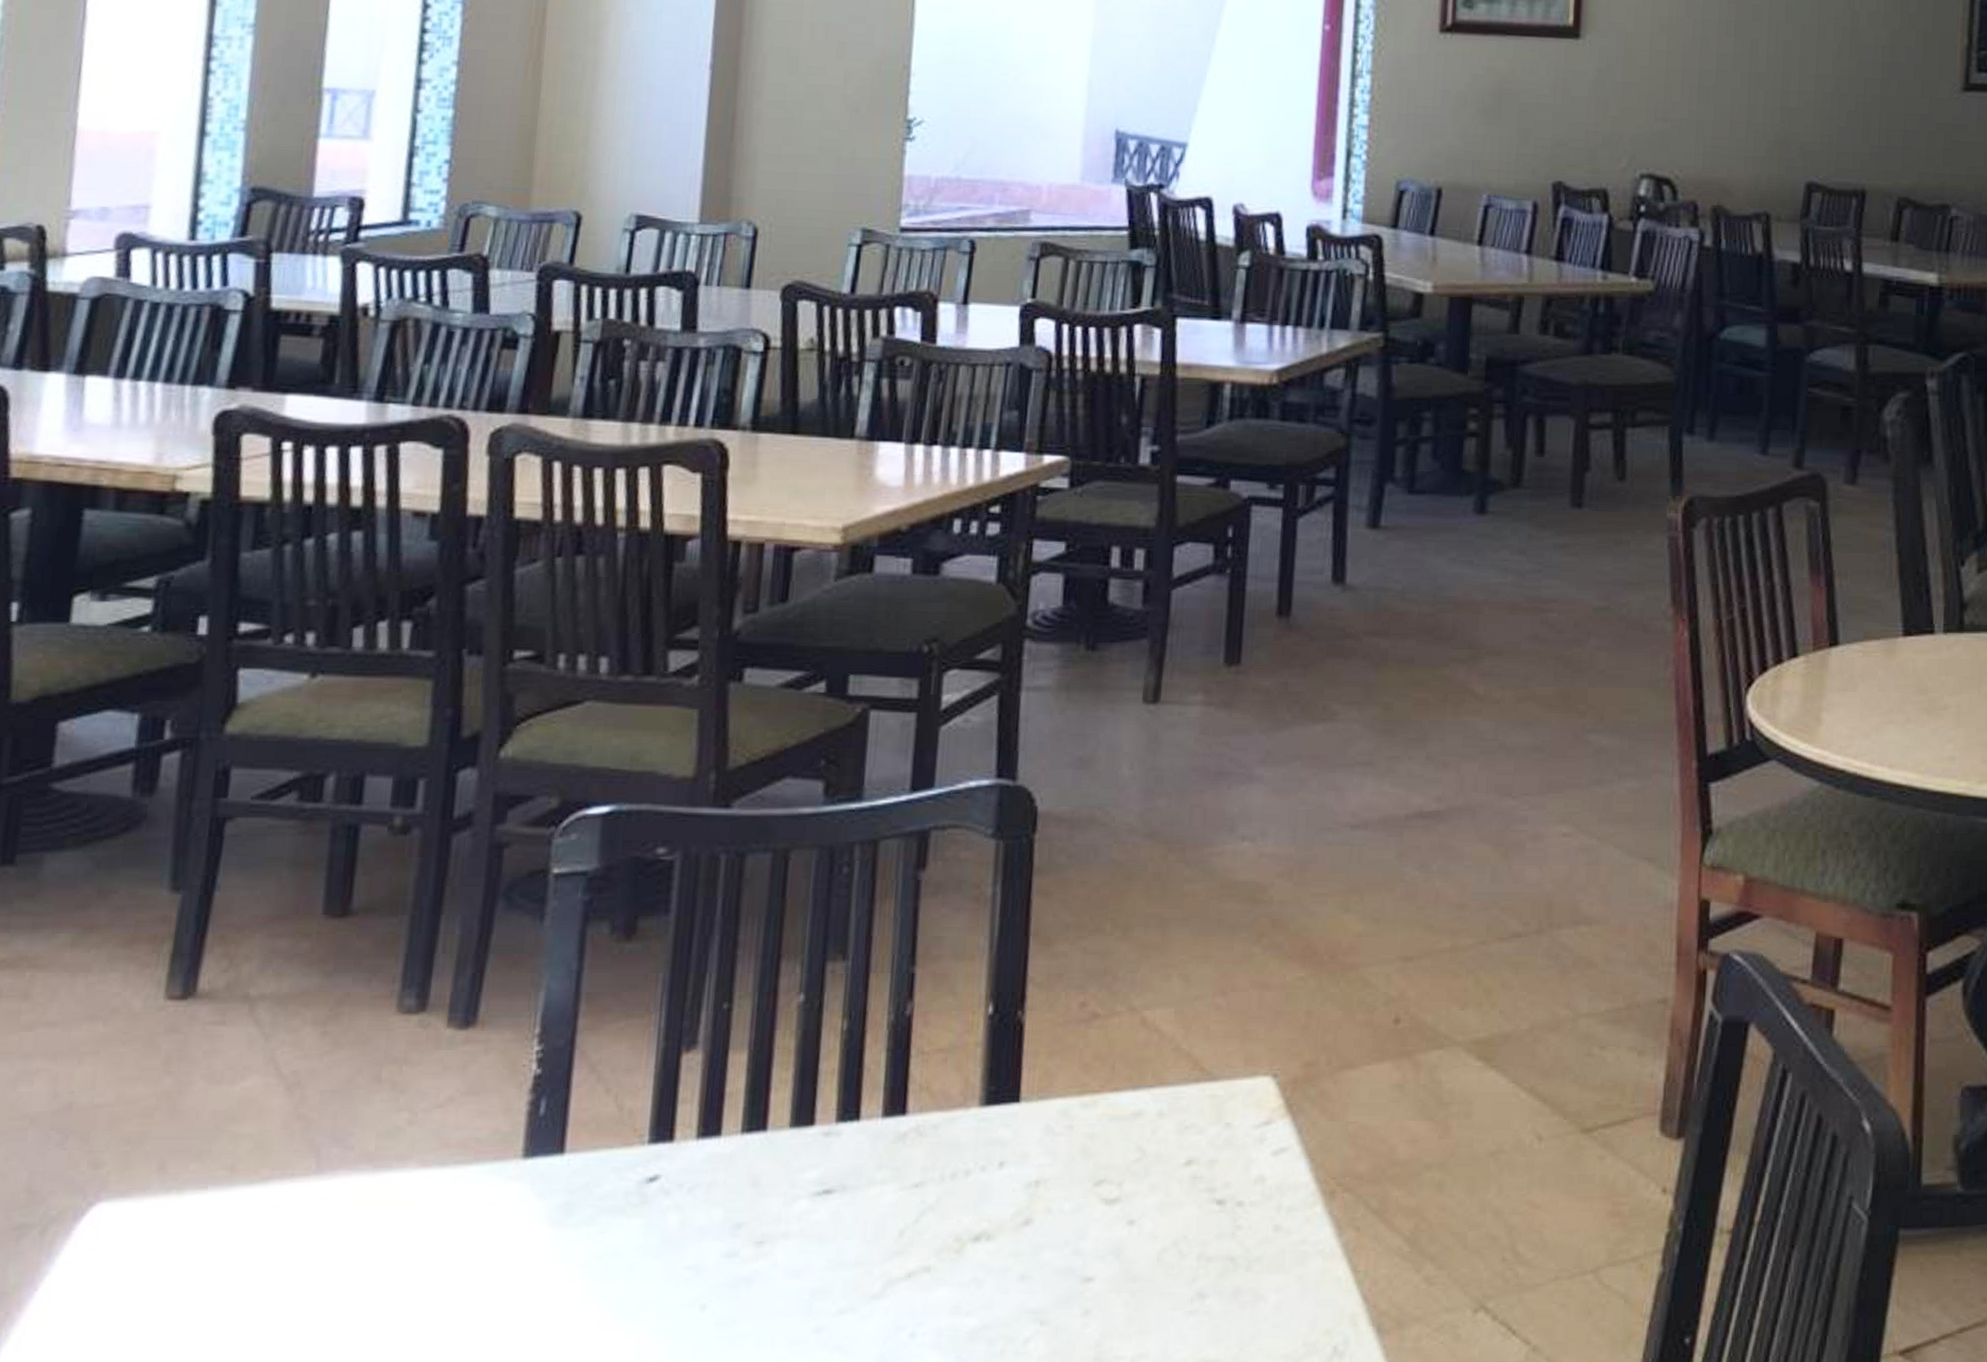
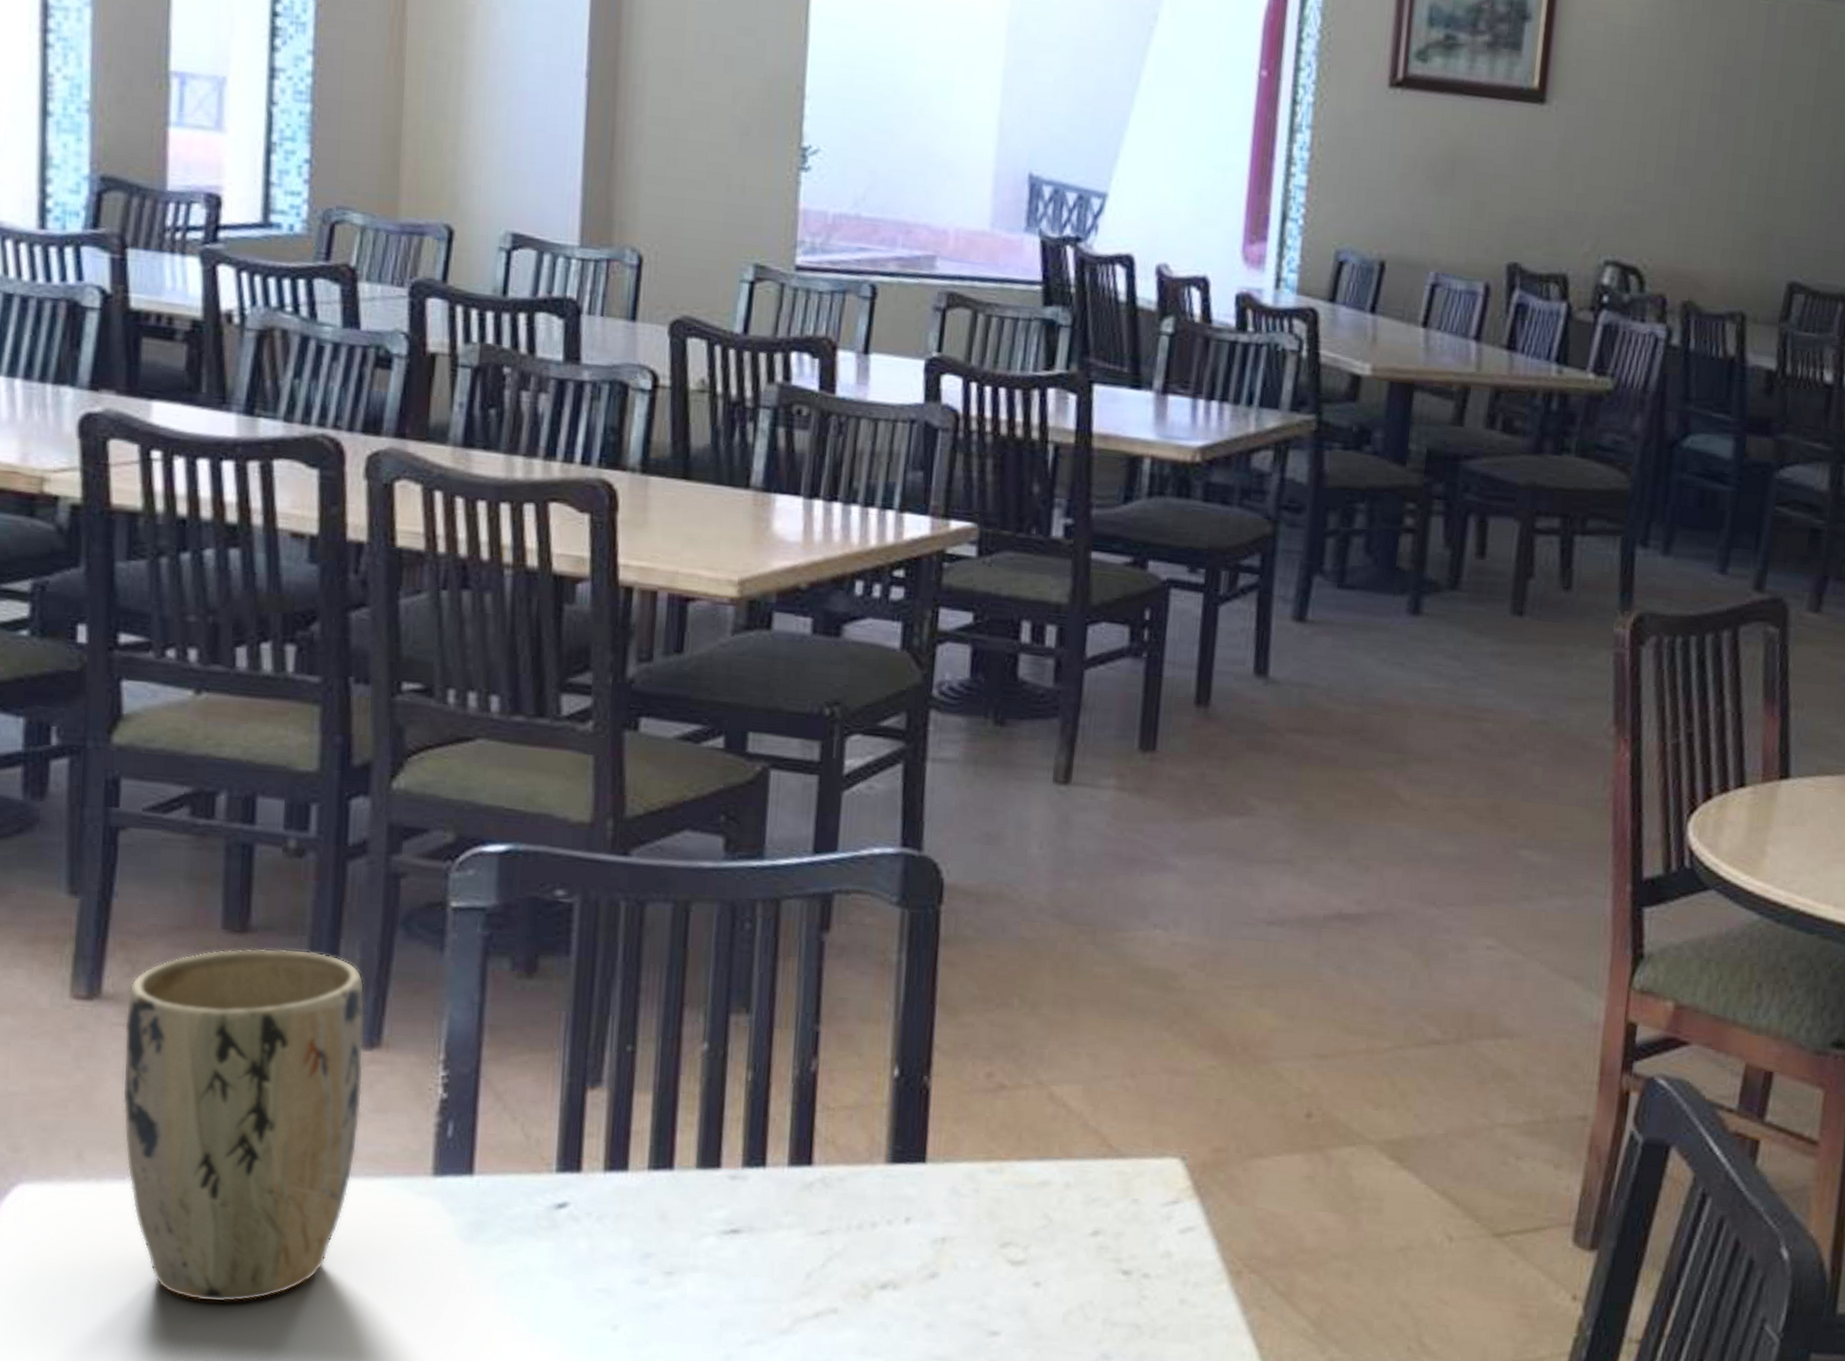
plant pot: none [209,931,463,1316] -> present [122,948,365,1303]

